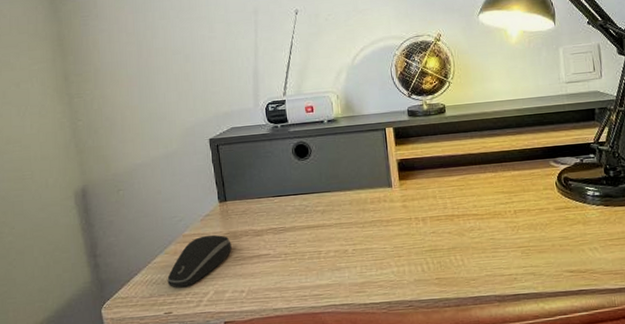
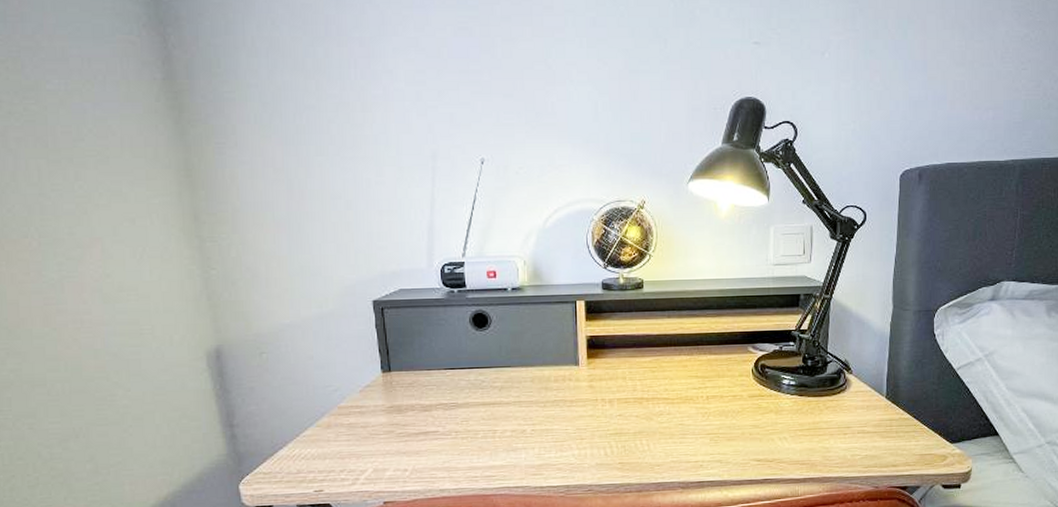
computer mouse: present [167,234,232,287] -> none [318,407,395,463]

